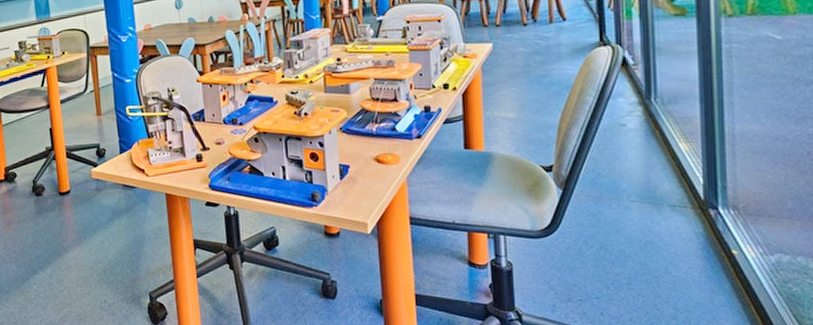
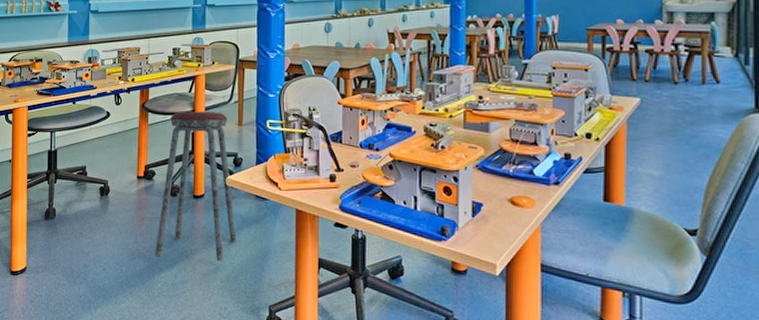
music stool: none [25,104,109,260] -> present [154,111,237,262]

